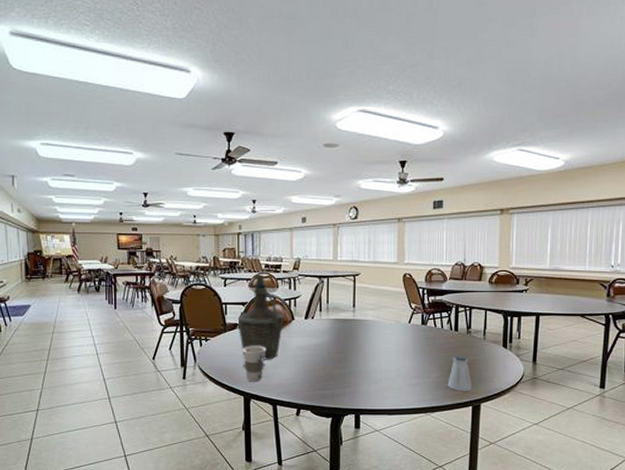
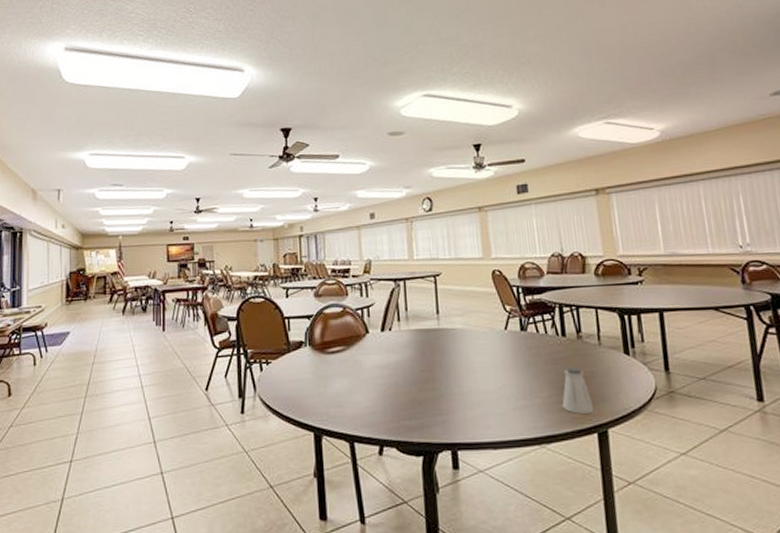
bottle: present [237,274,283,360] -> none [302,281,356,385]
cup: present [243,346,266,382] -> none [310,367,338,414]

